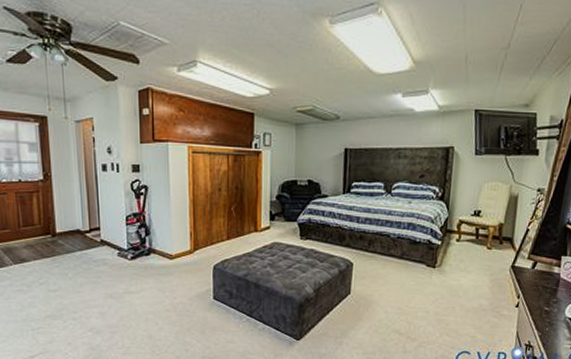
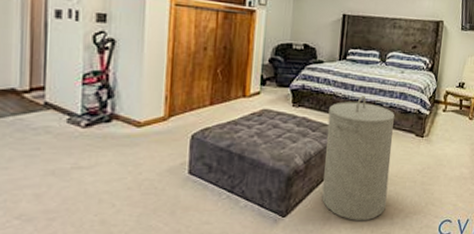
laundry hamper: none [333,227,404,347] -> present [322,96,395,220]

